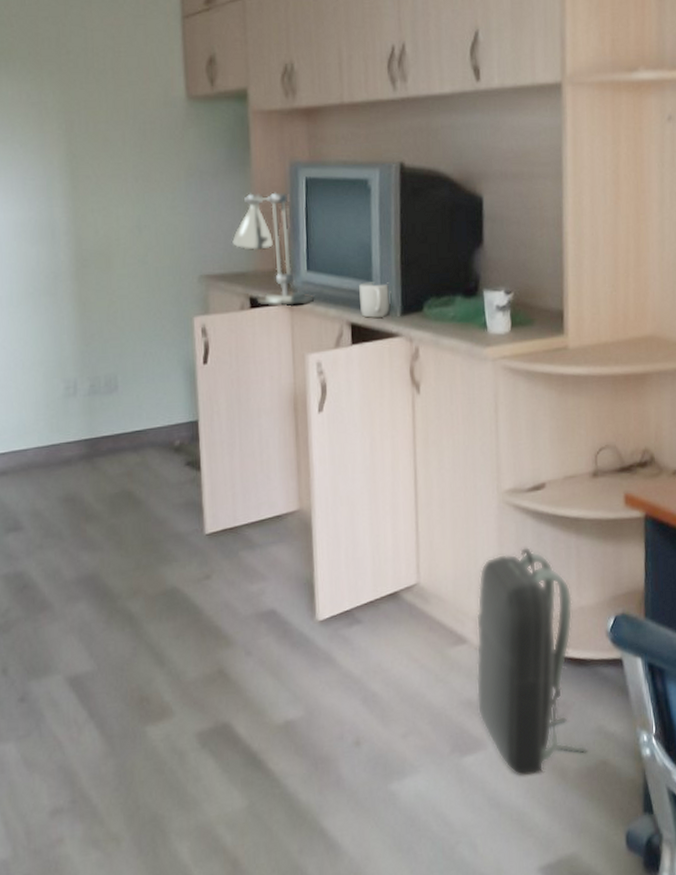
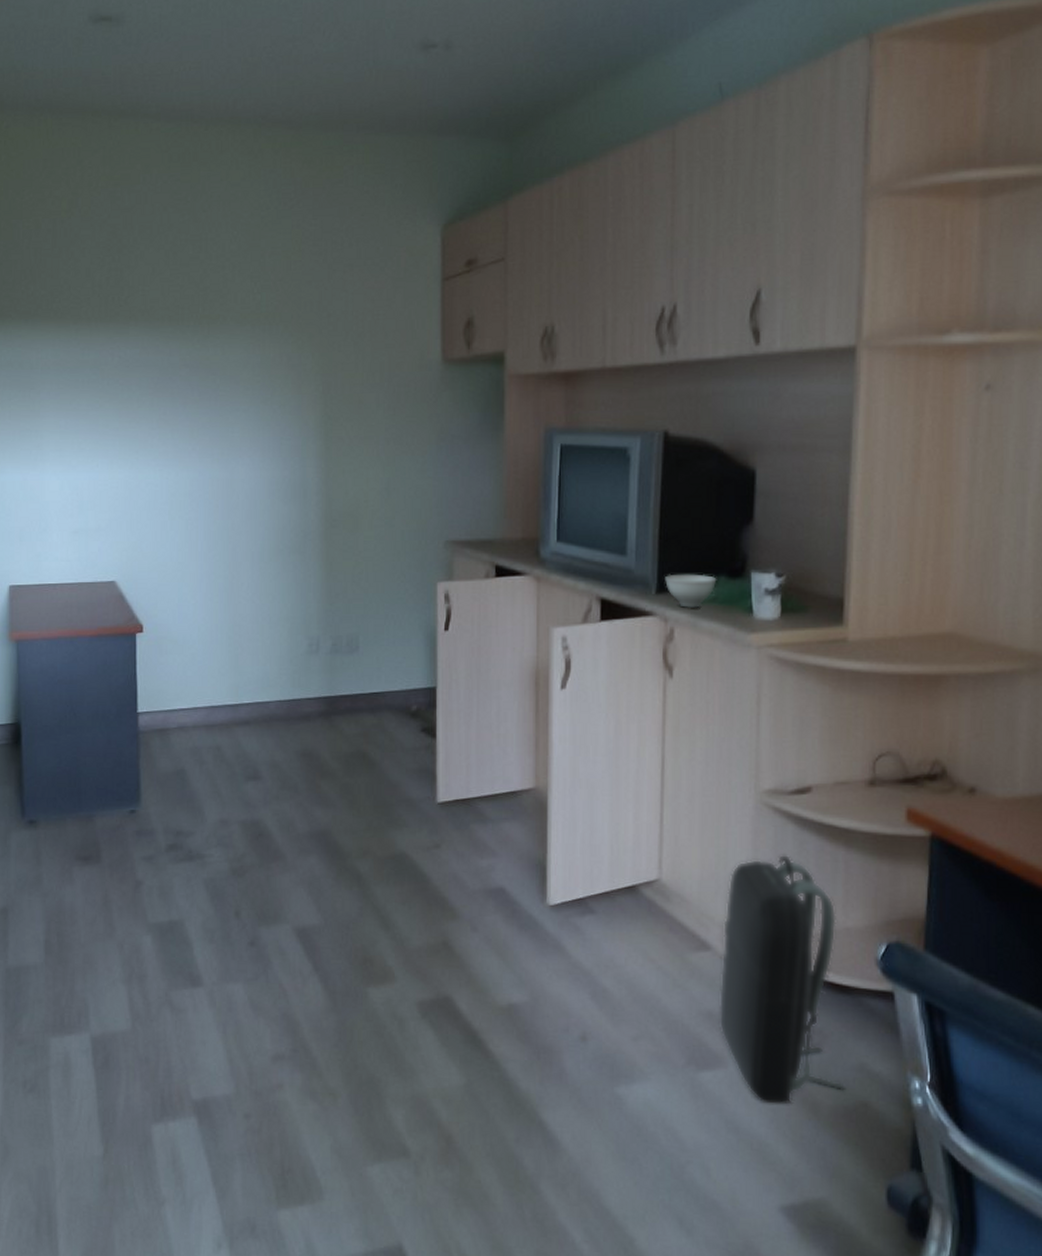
desk lamp: present [232,192,314,307] -> none [481,458,562,578]
mug: present [359,282,392,318] -> none [612,556,647,594]
bowl: none [408,295,455,328] -> present [665,574,717,609]

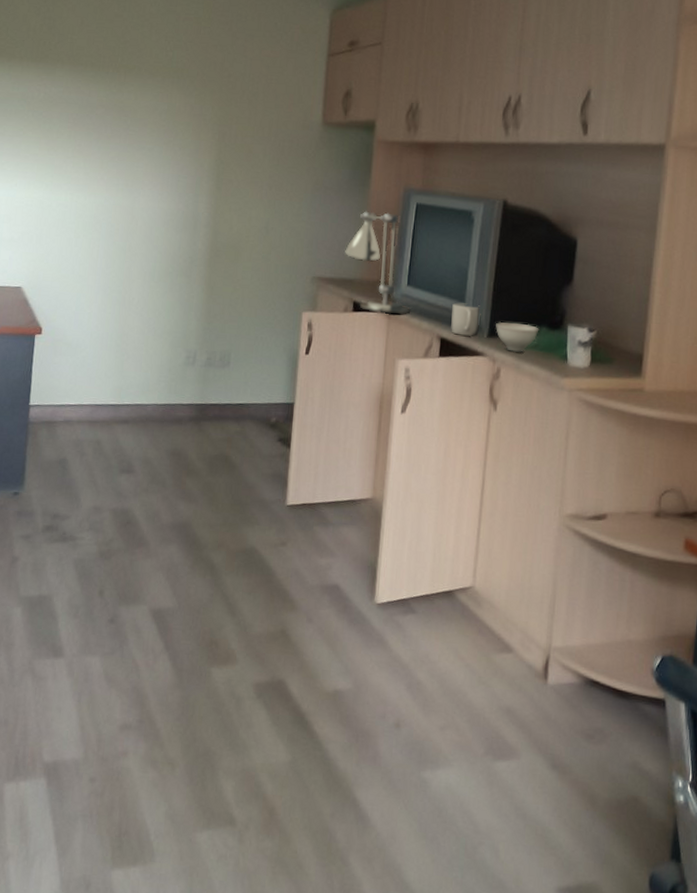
desk lamp: none [481,458,562,578] -> present [345,211,410,315]
mug: none [612,556,647,594] -> present [451,302,481,337]
backpack: present [718,854,845,1103] -> none [515,571,621,794]

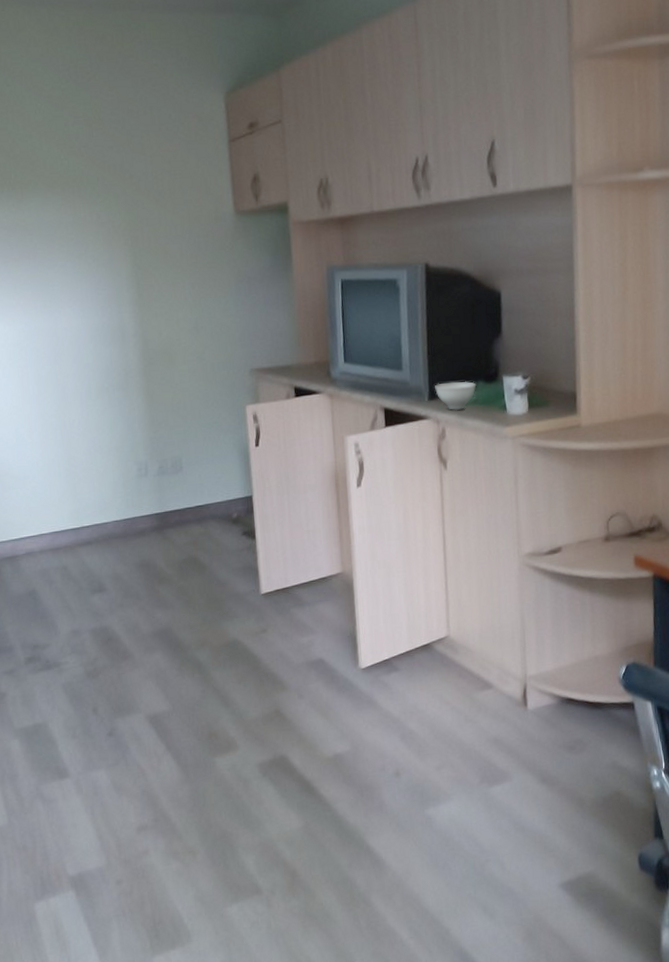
desk lamp: present [345,211,410,315] -> none [278,293,351,395]
mug: present [451,302,481,337] -> none [391,371,420,403]

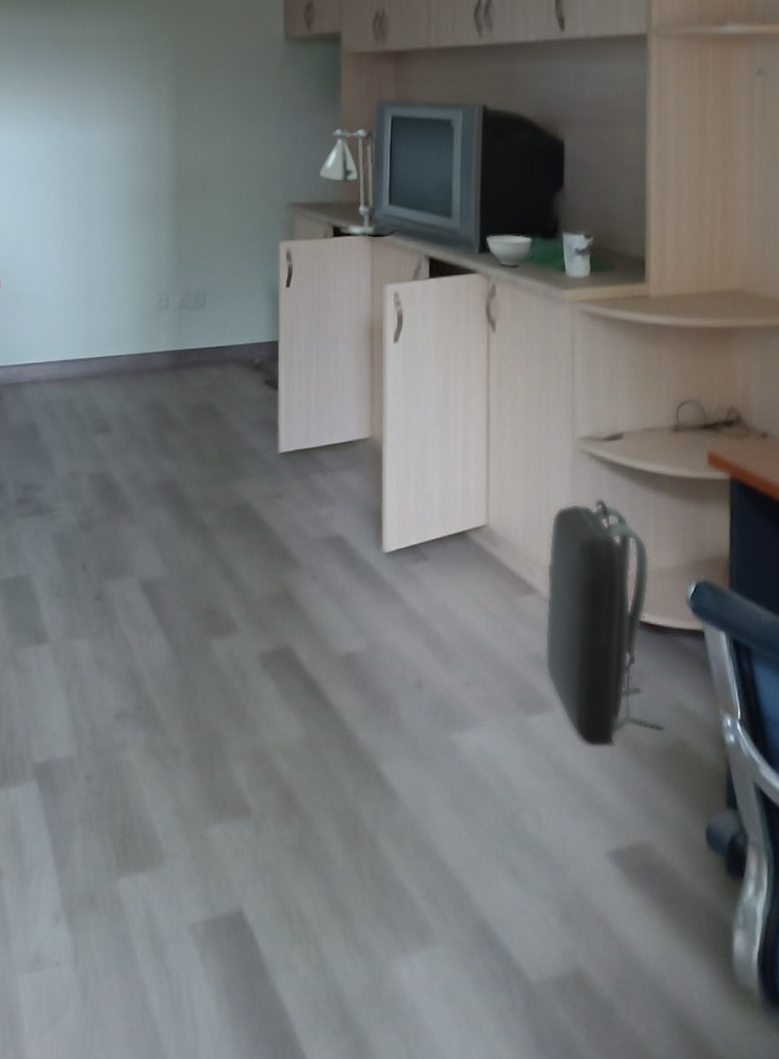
desk lamp: none [278,293,351,395] -> present [320,128,394,238]
backpack: none [500,603,602,803] -> present [544,498,664,745]

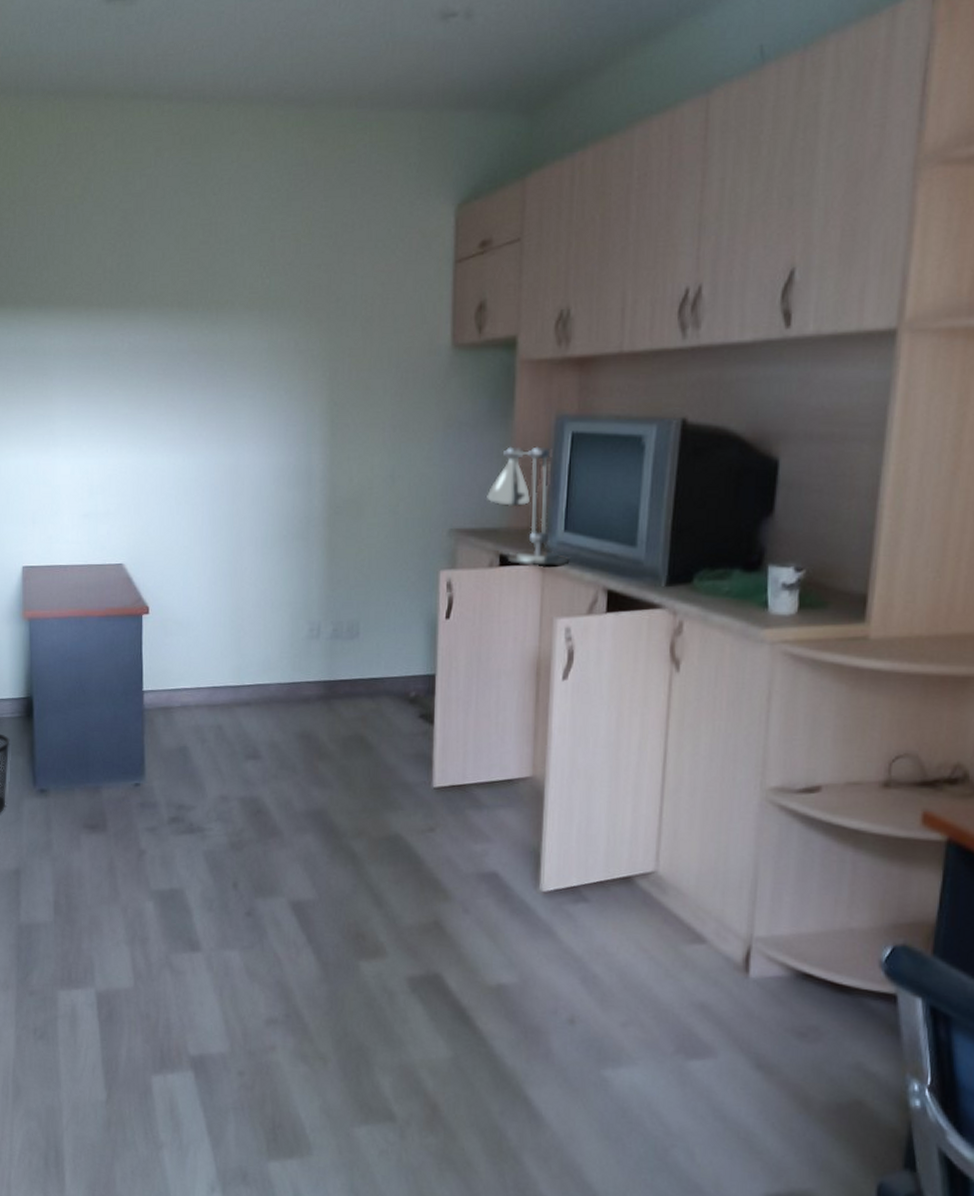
bowl: present [487,235,533,267] -> none [676,566,732,603]
backpack: present [544,498,664,745] -> none [710,852,840,1096]

